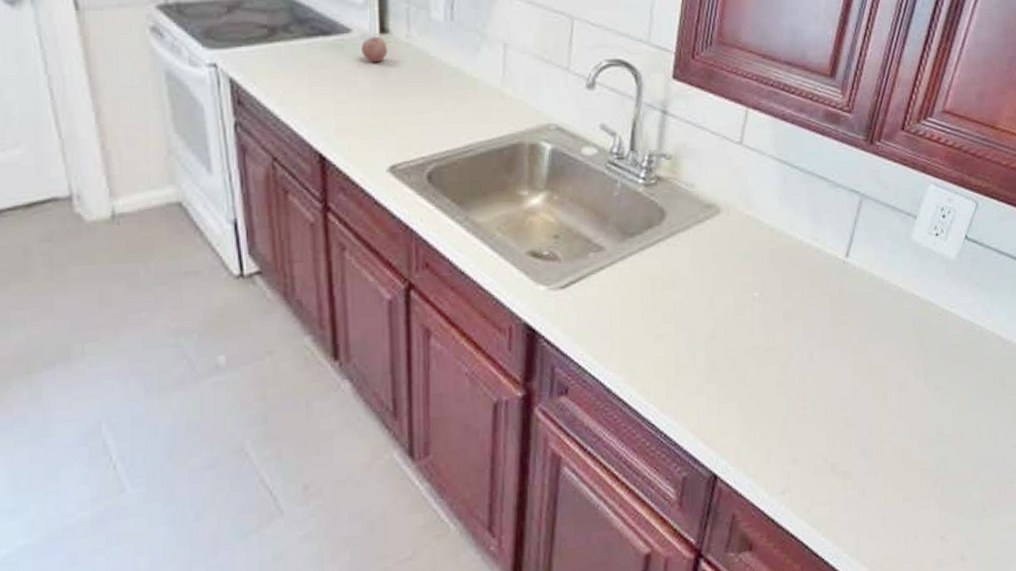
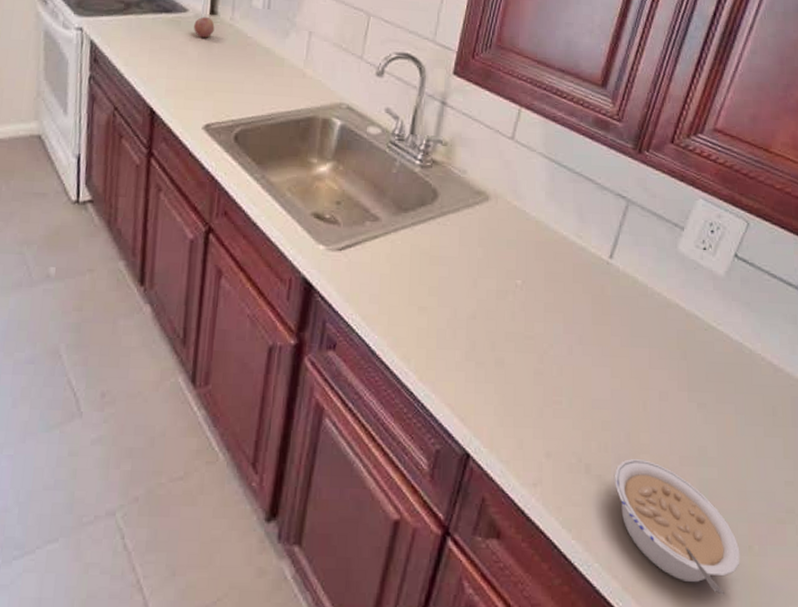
legume: none [858,449,975,558] -> present [614,458,740,594]

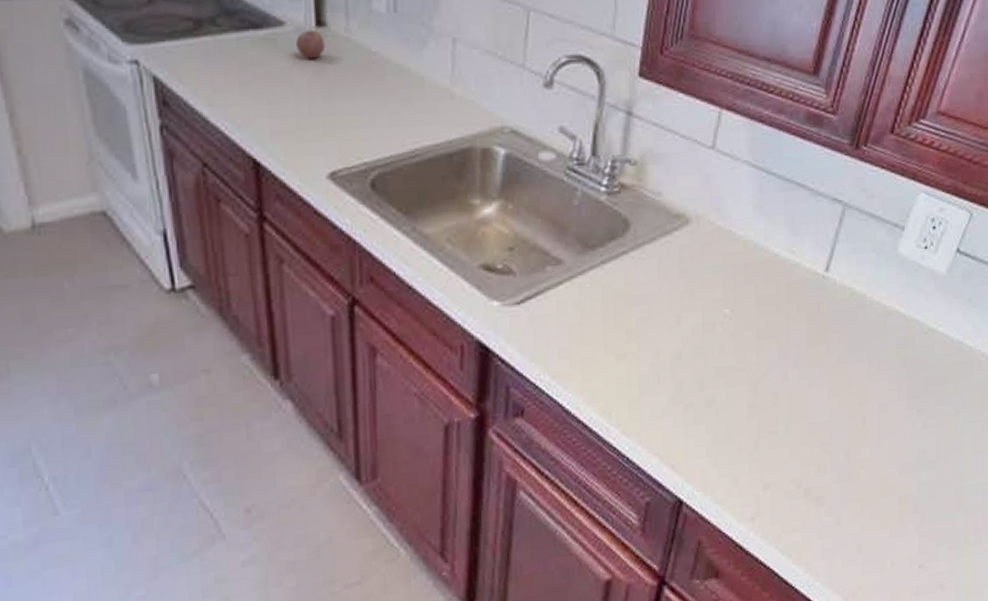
legume: present [614,458,740,594] -> none [833,474,957,587]

